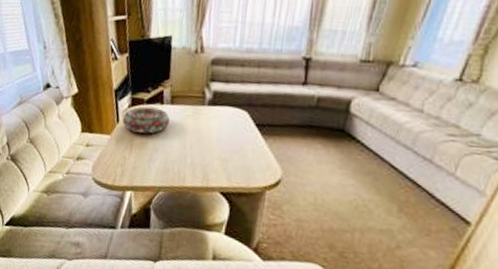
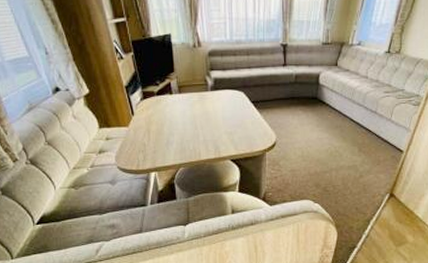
decorative bowl: present [122,106,170,134] -> none [136,98,180,121]

